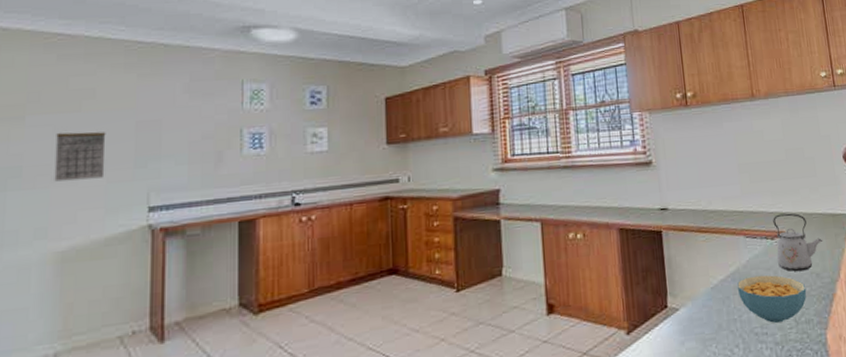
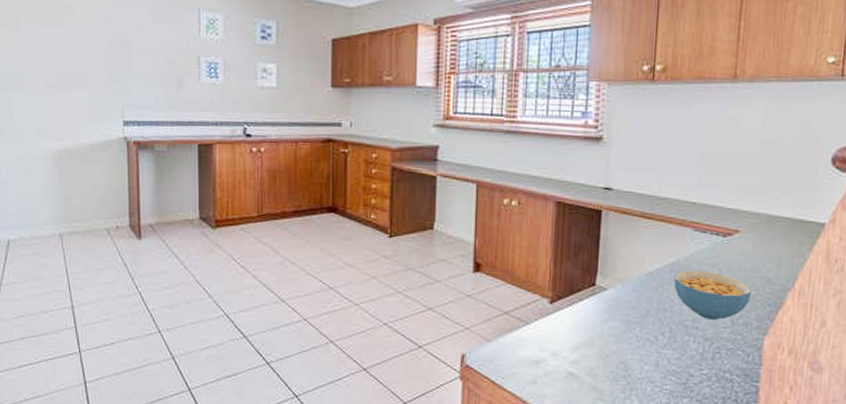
calendar: present [54,132,106,182] -> none [45,43,87,90]
kettle: present [773,213,823,272] -> none [724,211,784,274]

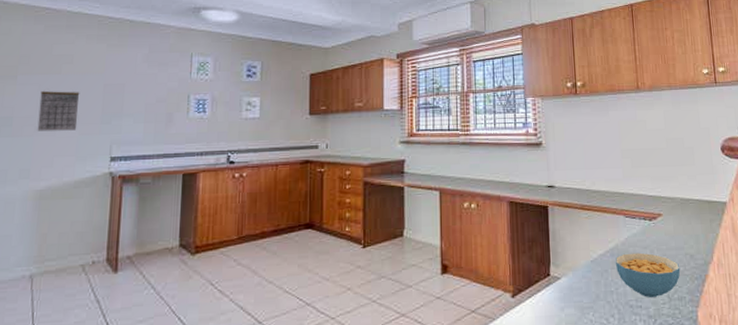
calendar: none [45,43,87,90] -> present [37,90,80,131]

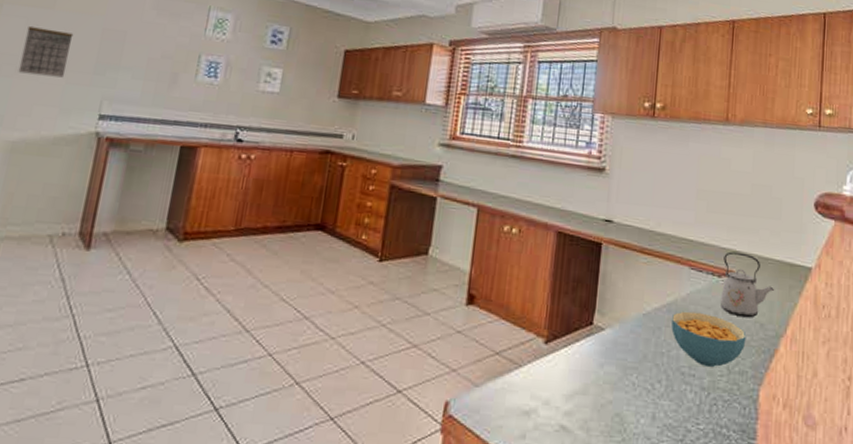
kettle: none [651,197,699,252] -> present [719,251,775,318]

